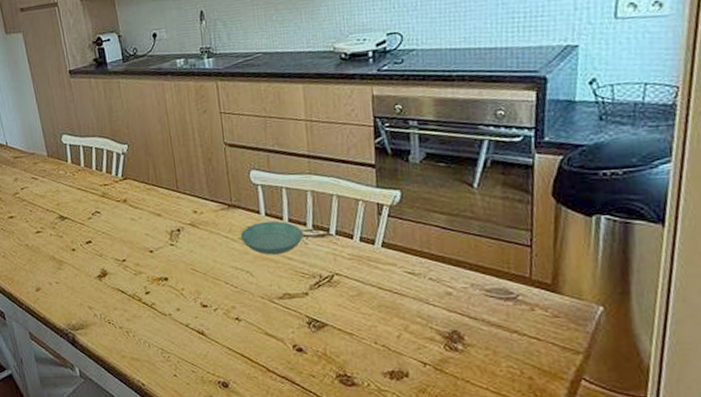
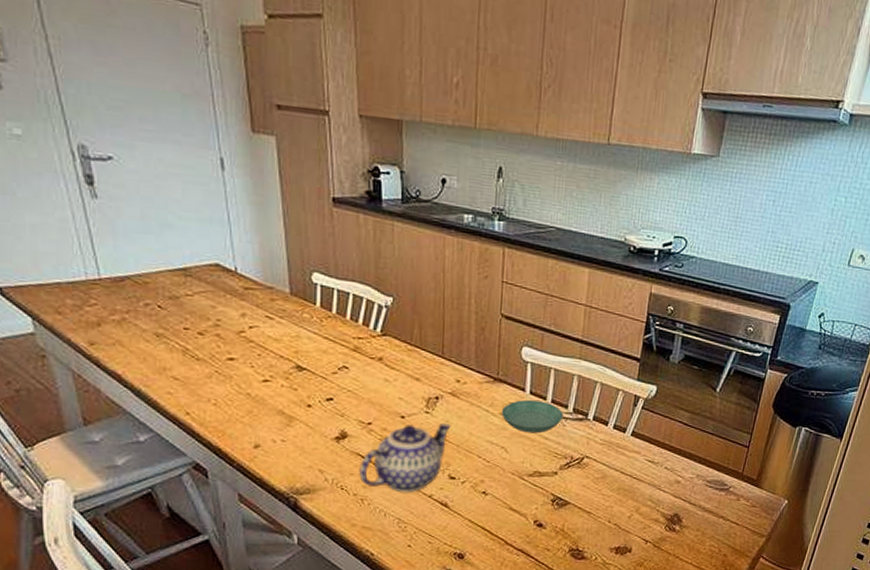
teapot: none [121,252,196,324] -> present [359,422,451,493]

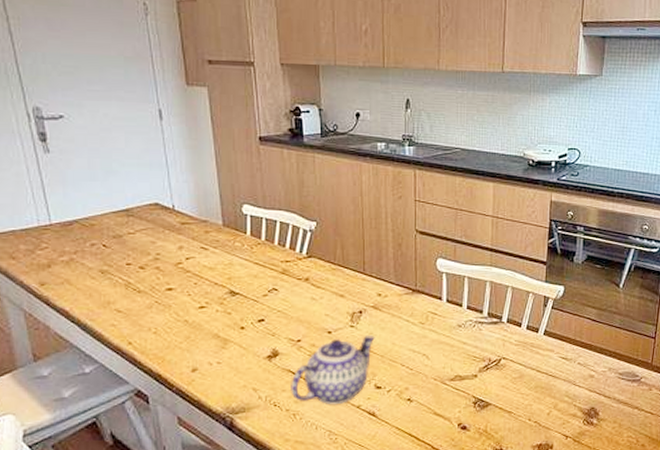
saucer: present [501,399,564,434] -> none [421,307,479,339]

